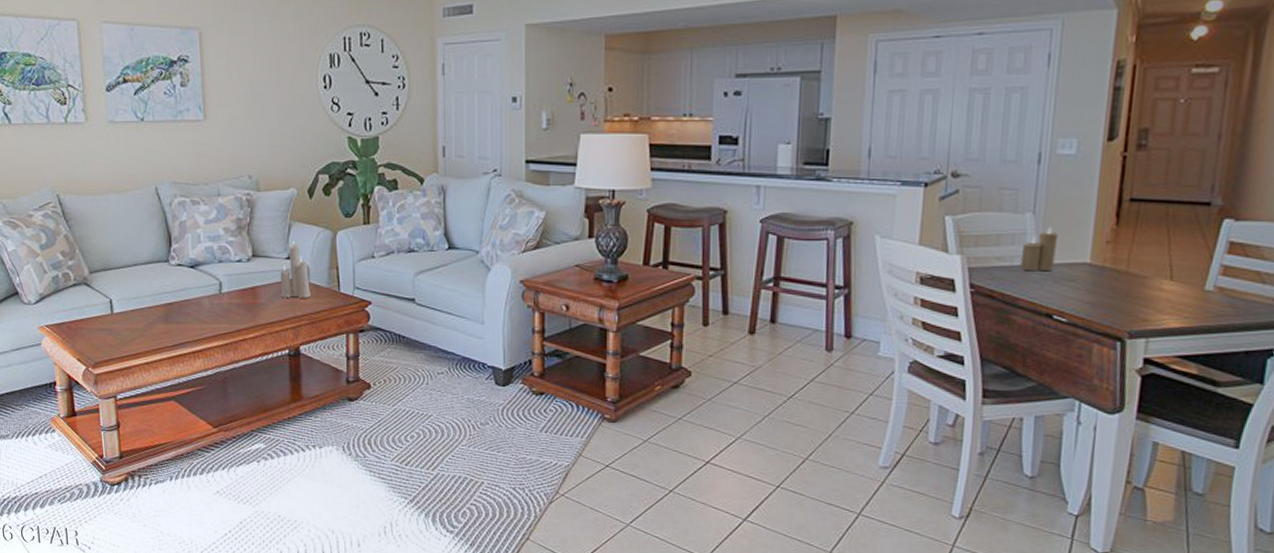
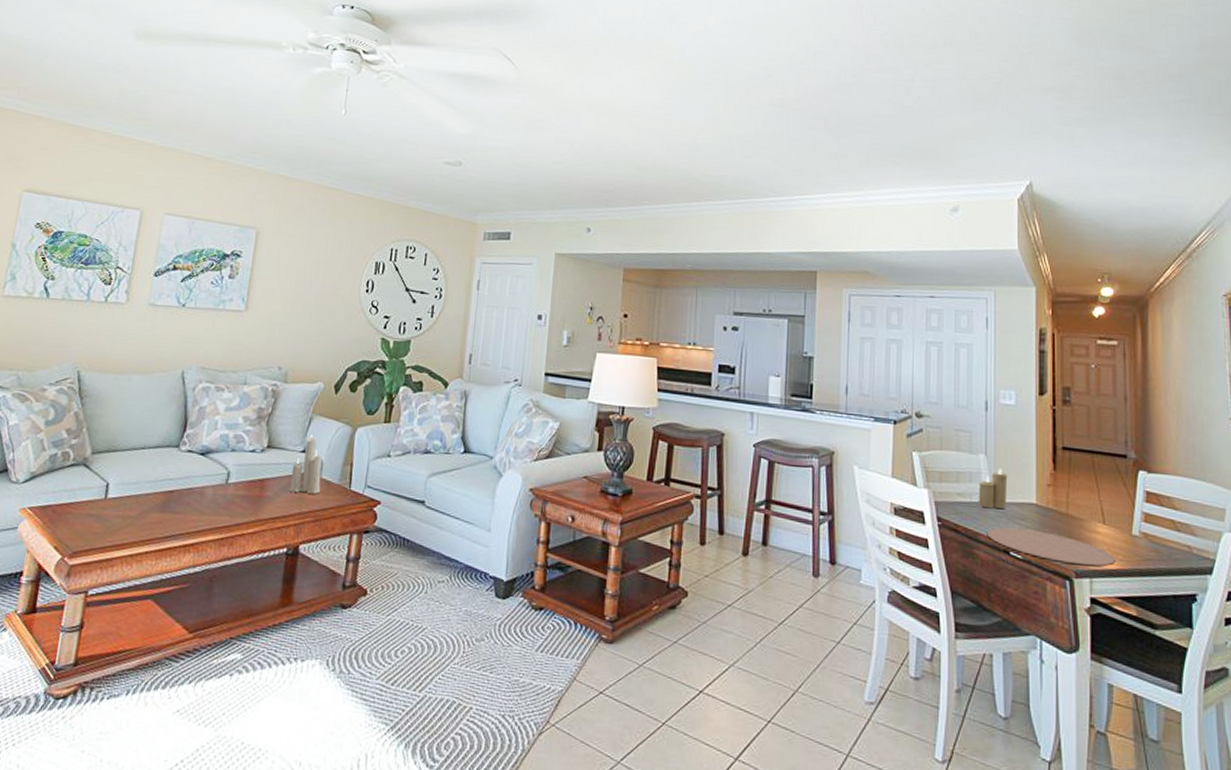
placemat: none [1027,290,1181,326] -> present [986,527,1116,567]

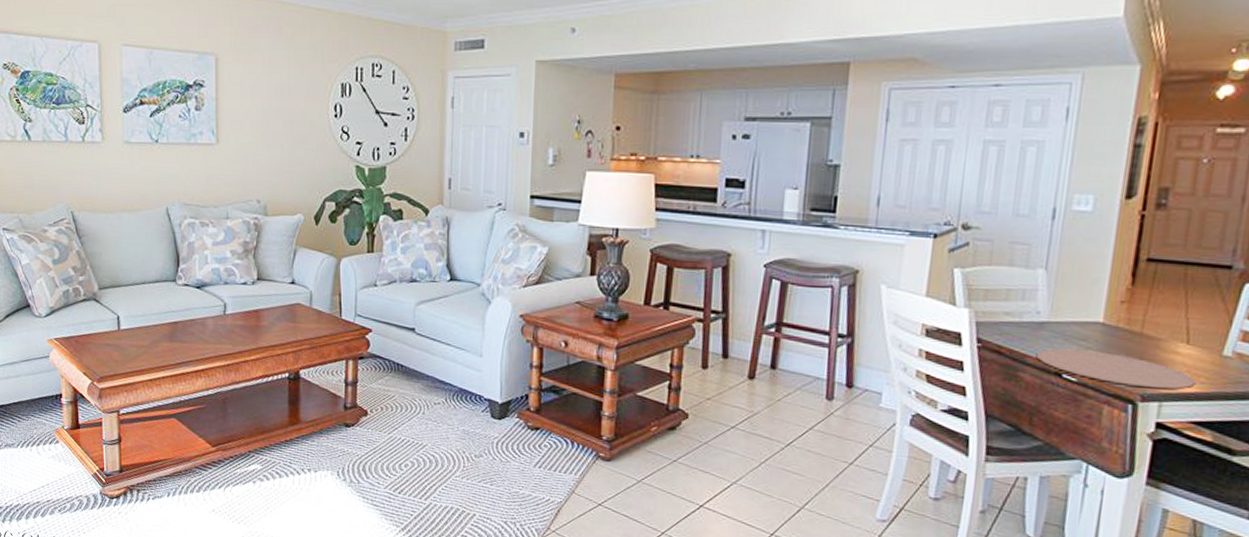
candle: present [289,434,322,494] -> none [283,266,313,323]
candle: present [978,469,1008,510] -> none [1029,284,1071,330]

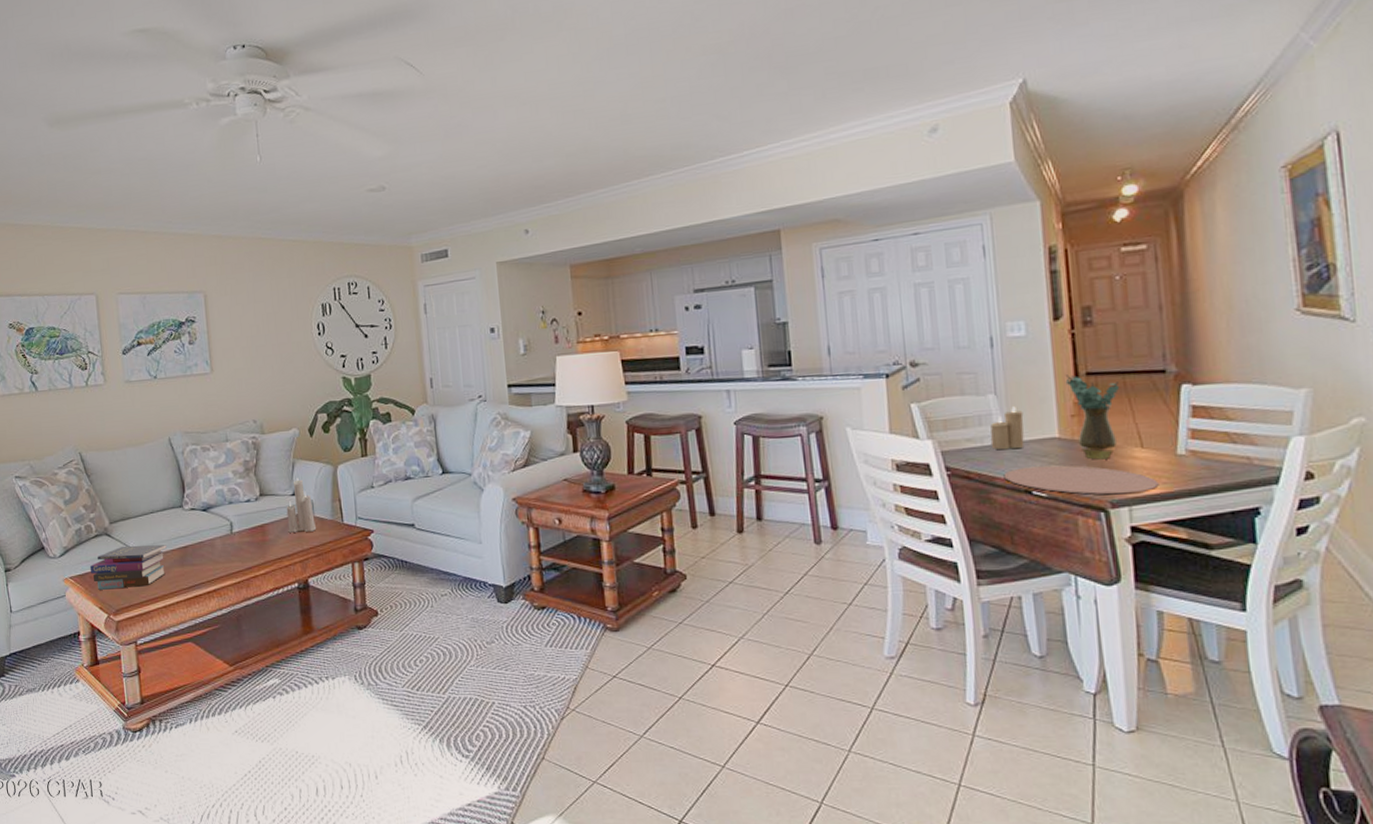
books: none [75,313,156,357] -> present [89,545,167,590]
candle: none [283,266,313,323] -> present [286,478,317,533]
candle: none [1029,284,1071,330] -> present [990,406,1025,450]
vase: none [1121,258,1180,351] -> present [1065,375,1120,460]

